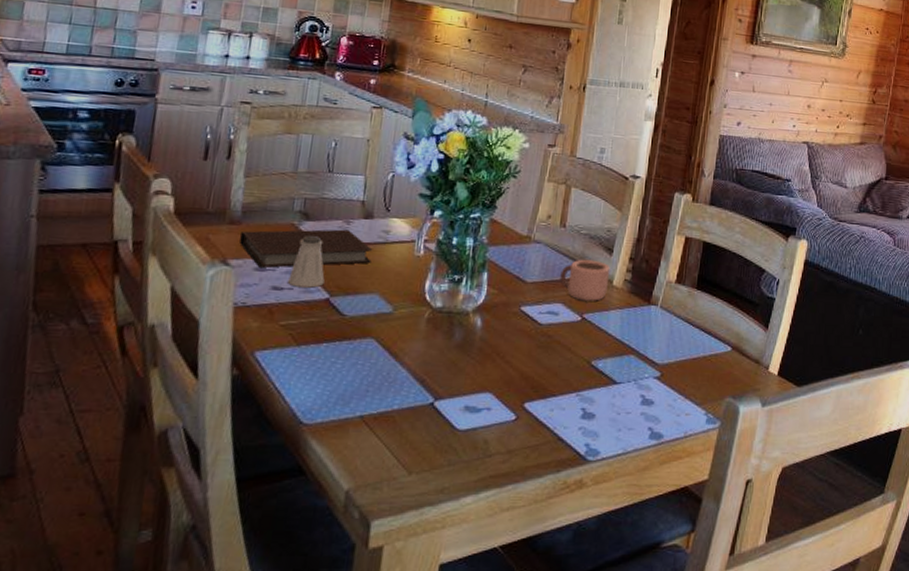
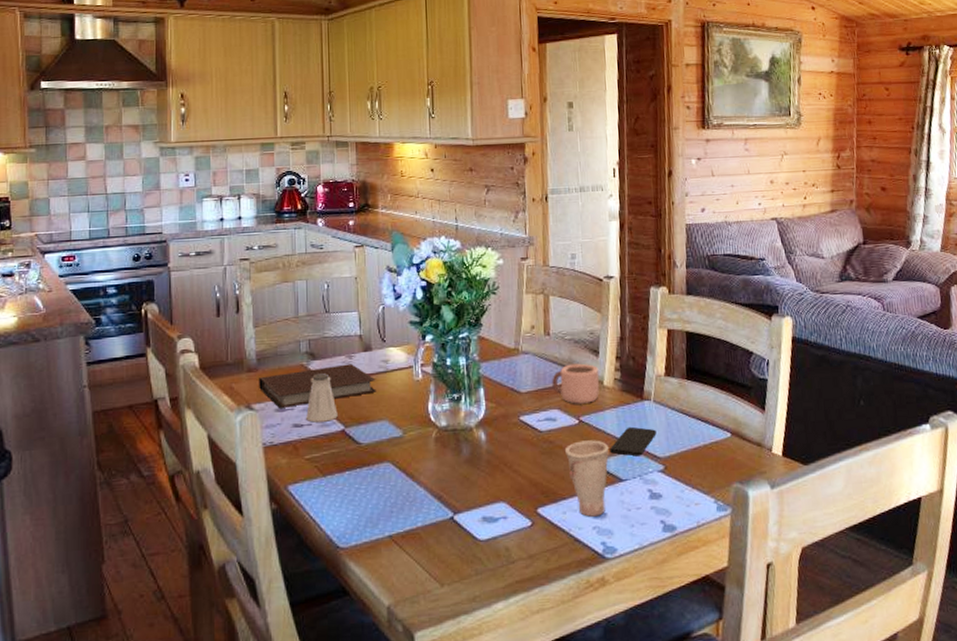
cup: none [561,338,609,417] -> present [564,440,609,517]
smartphone: none [608,329,658,360] -> present [609,426,657,457]

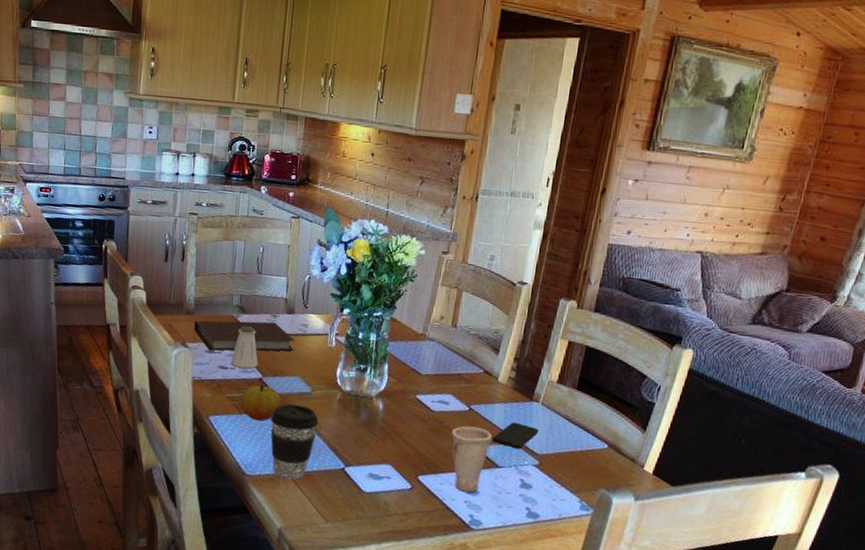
apple: none [322,437,369,481] -> present [240,384,281,421]
coffee cup: none [360,452,416,544] -> present [270,404,319,480]
mug: present [552,363,600,404] -> none [450,357,497,395]

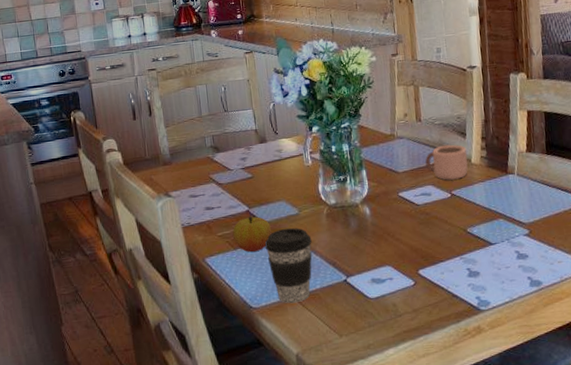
notebook: present [194,320,295,351] -> none [173,154,273,194]
saltshaker: present [231,326,258,369] -> none [215,163,242,205]
mug: none [450,357,497,395] -> present [425,144,468,180]
cup: present [451,426,492,493] -> none [439,210,479,276]
smartphone: present [492,422,539,449] -> none [479,197,521,223]

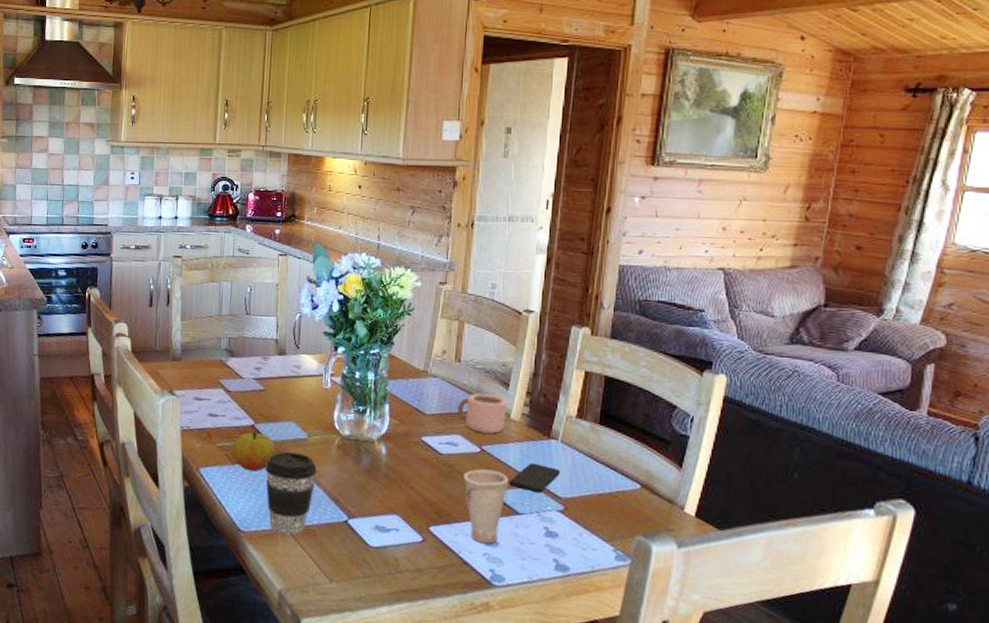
cup: none [439,210,479,276] -> present [462,469,509,544]
smartphone: none [479,197,521,223] -> present [509,462,560,493]

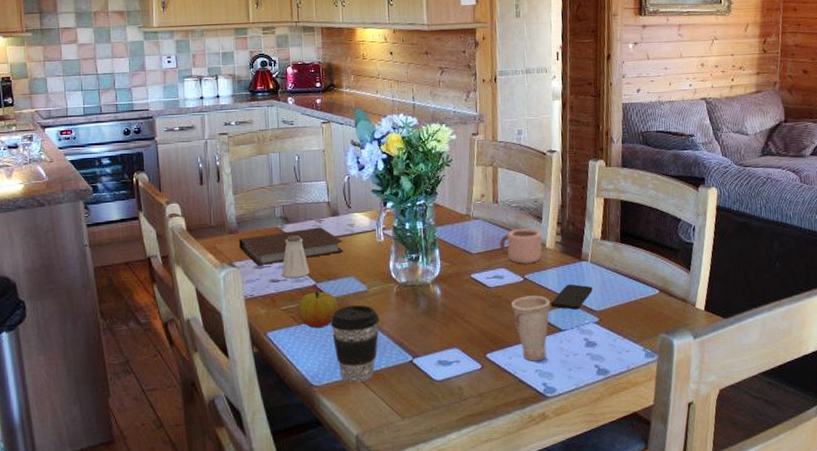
notebook: none [181,364,287,398] -> present [239,227,344,265]
saltshaker: none [221,370,250,415] -> present [282,235,310,278]

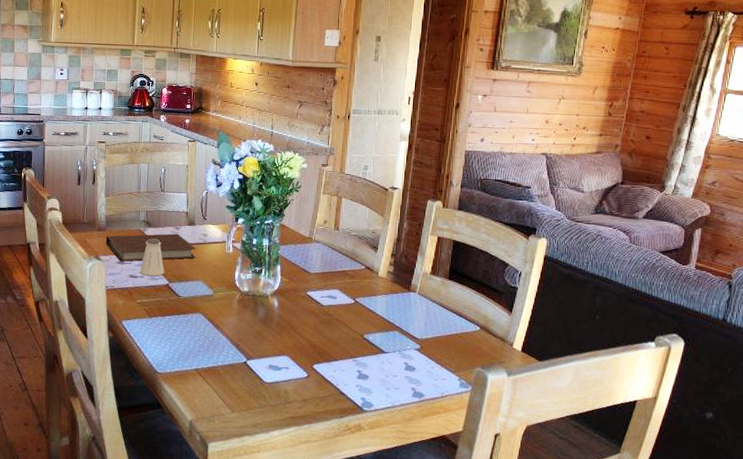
apple: present [297,291,338,329] -> none [150,290,186,323]
coffee cup: present [330,304,379,383] -> none [177,306,221,375]
mug: present [500,228,542,264] -> none [336,255,376,288]
cup: present [510,295,551,361] -> none [340,317,377,377]
smartphone: present [551,284,593,310] -> none [377,311,417,335]

